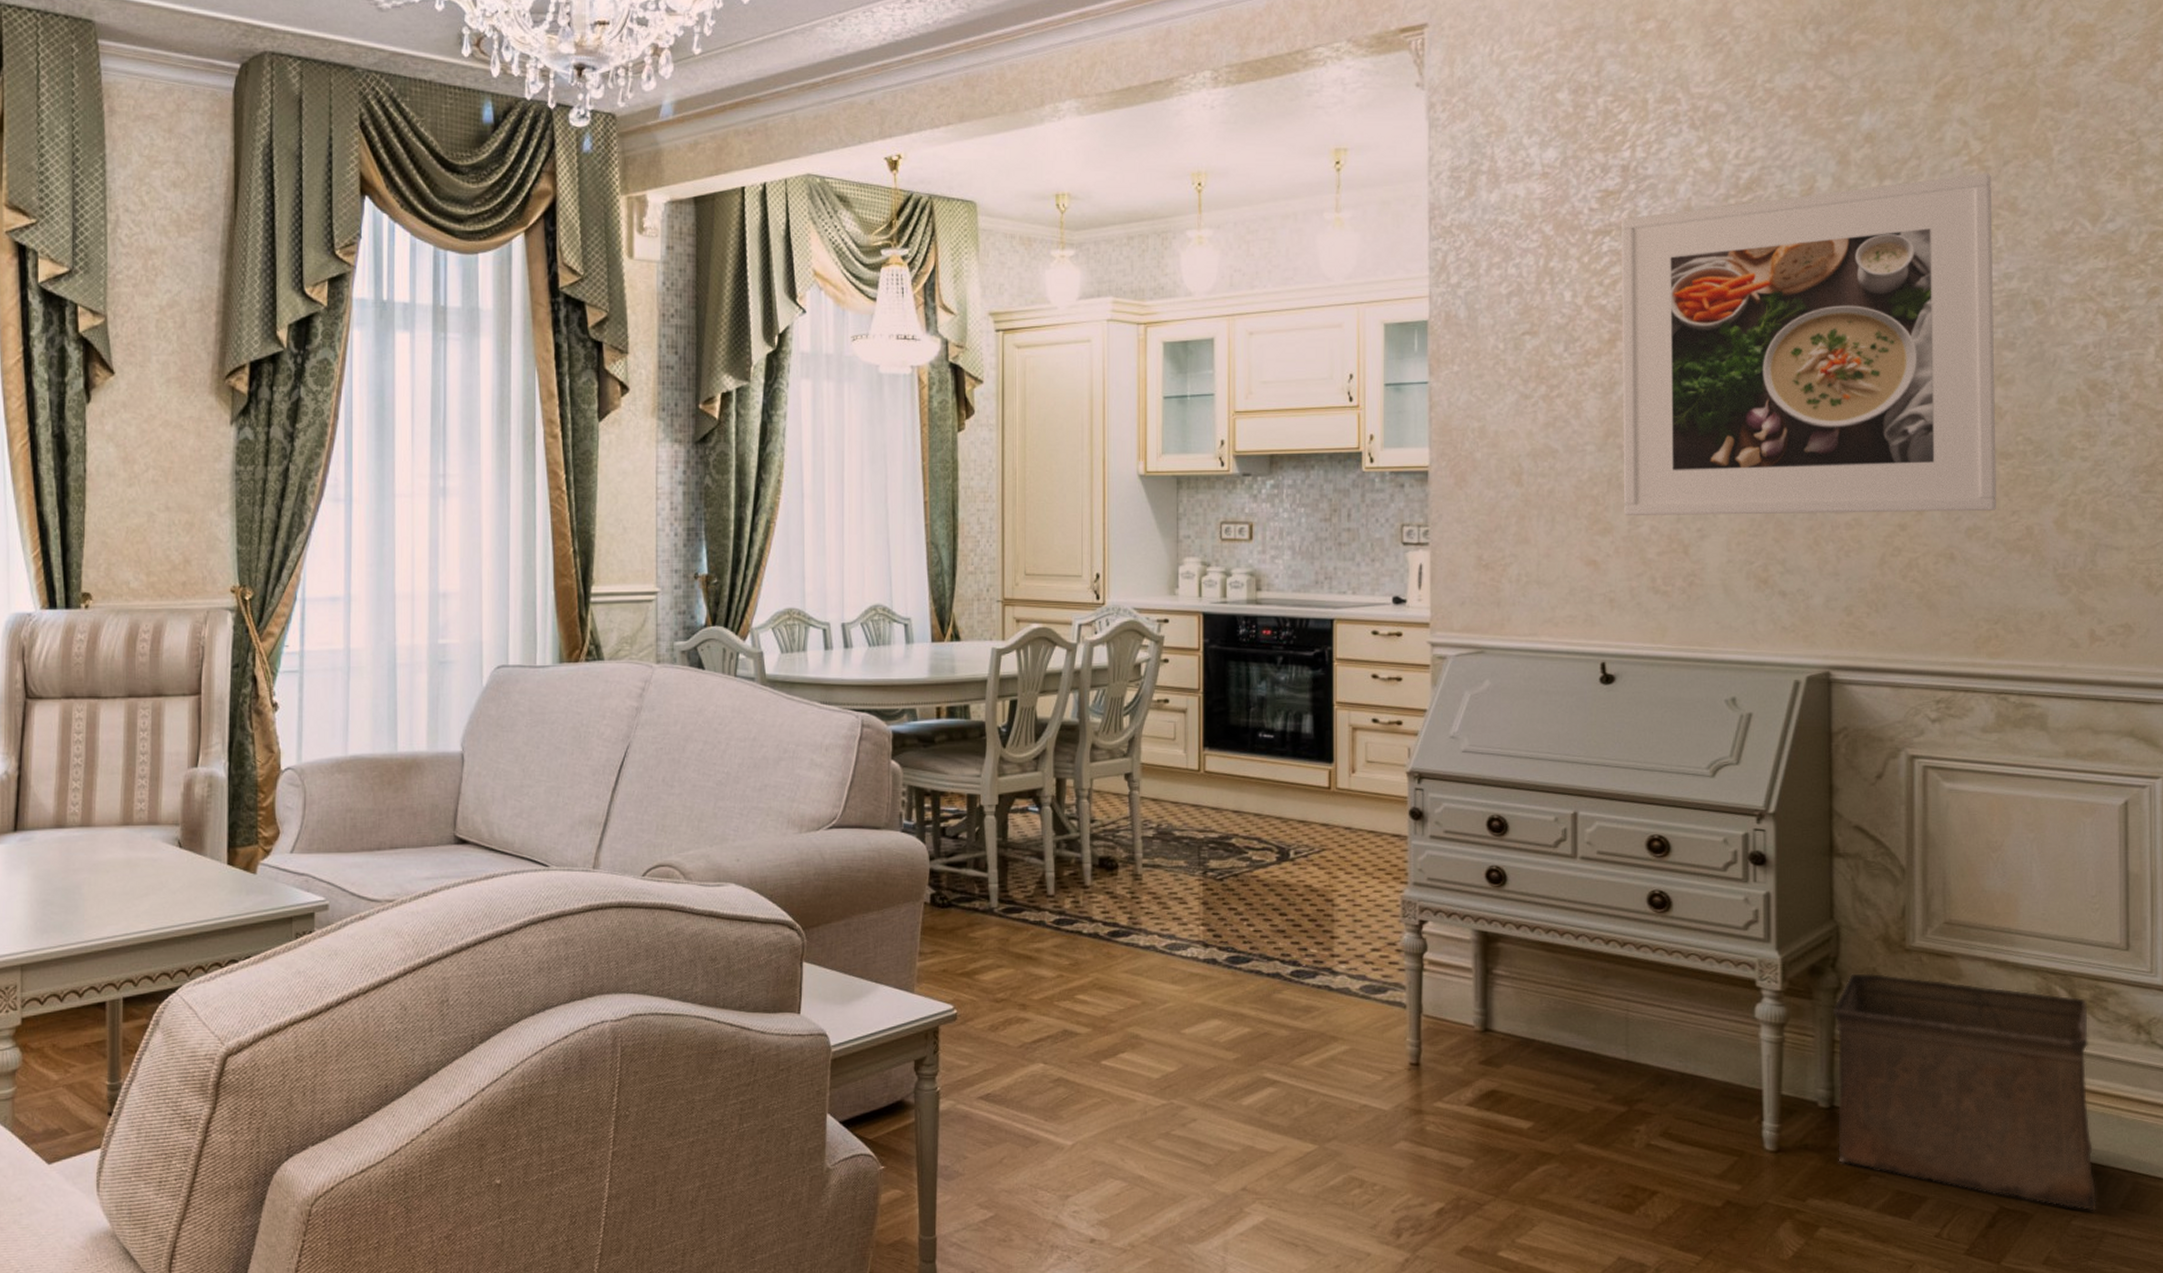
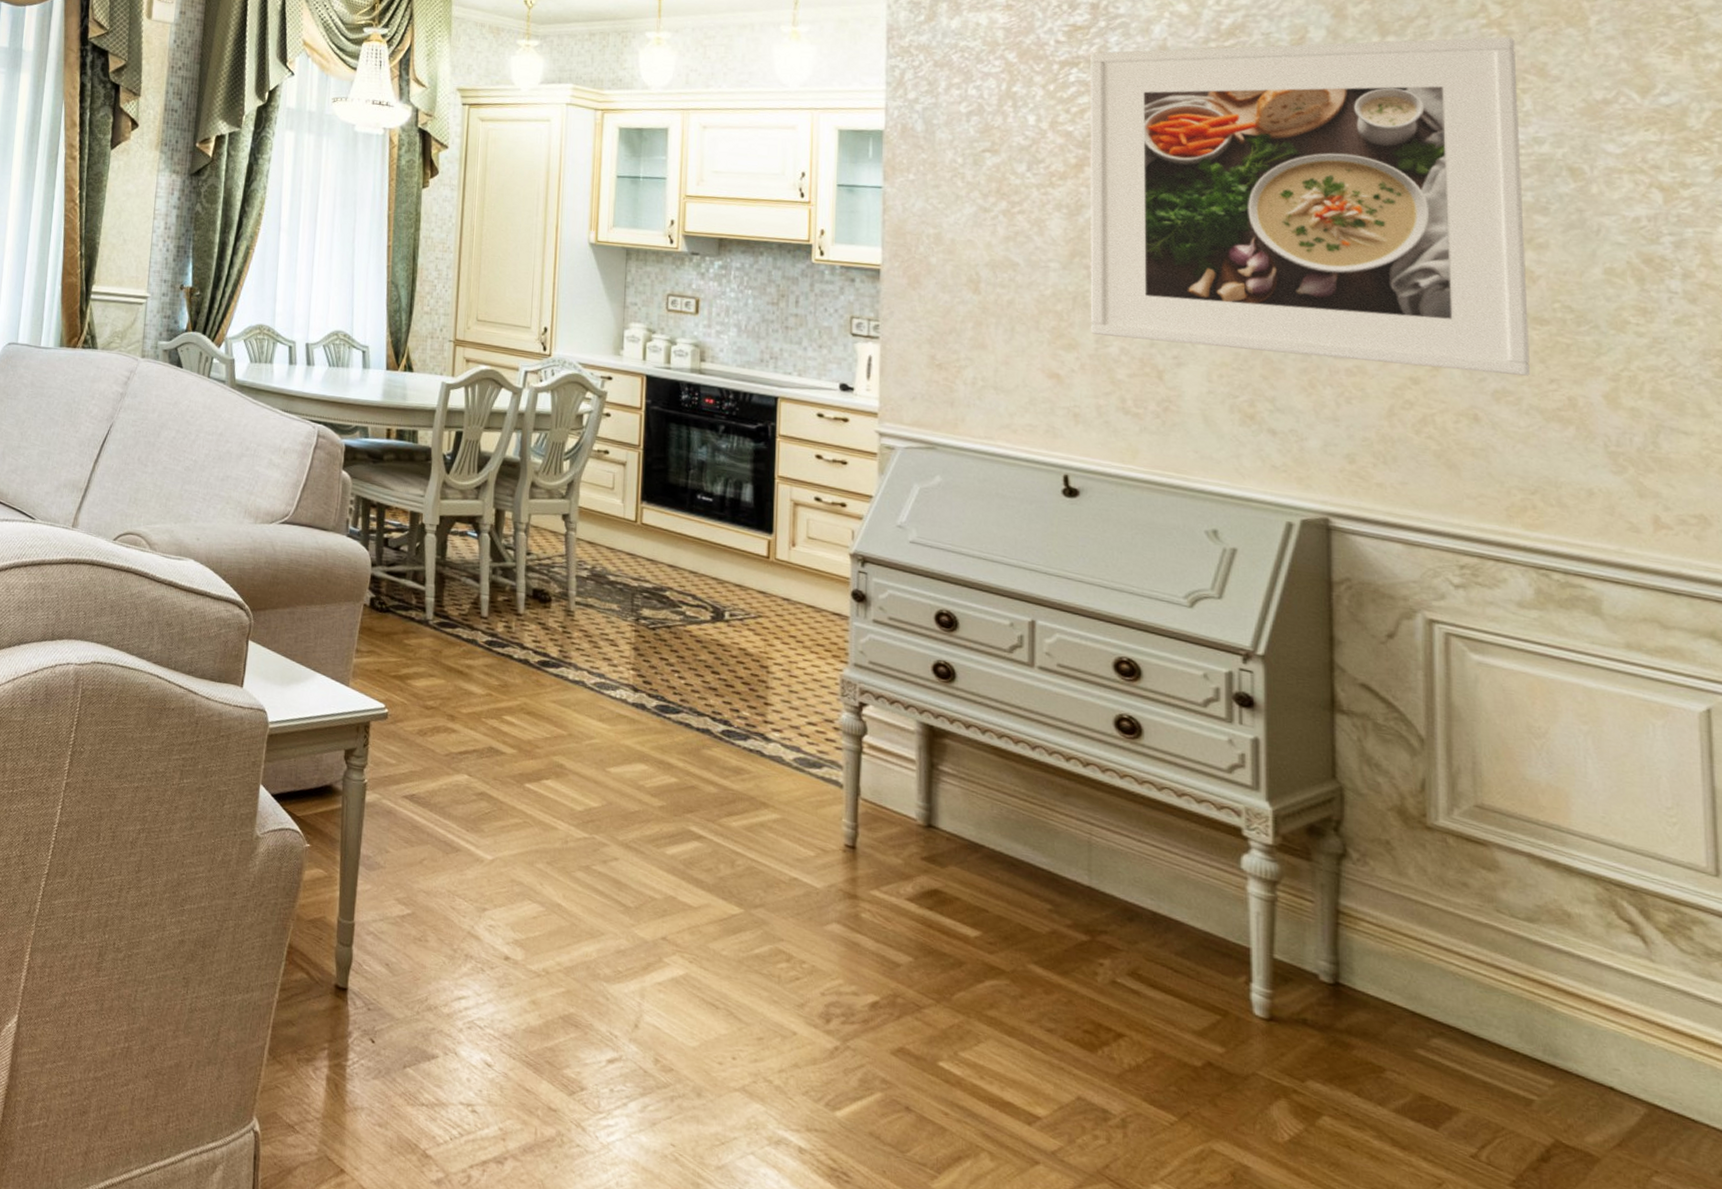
storage bin: present [1832,973,2097,1211] -> none [1336,841,1687,1170]

